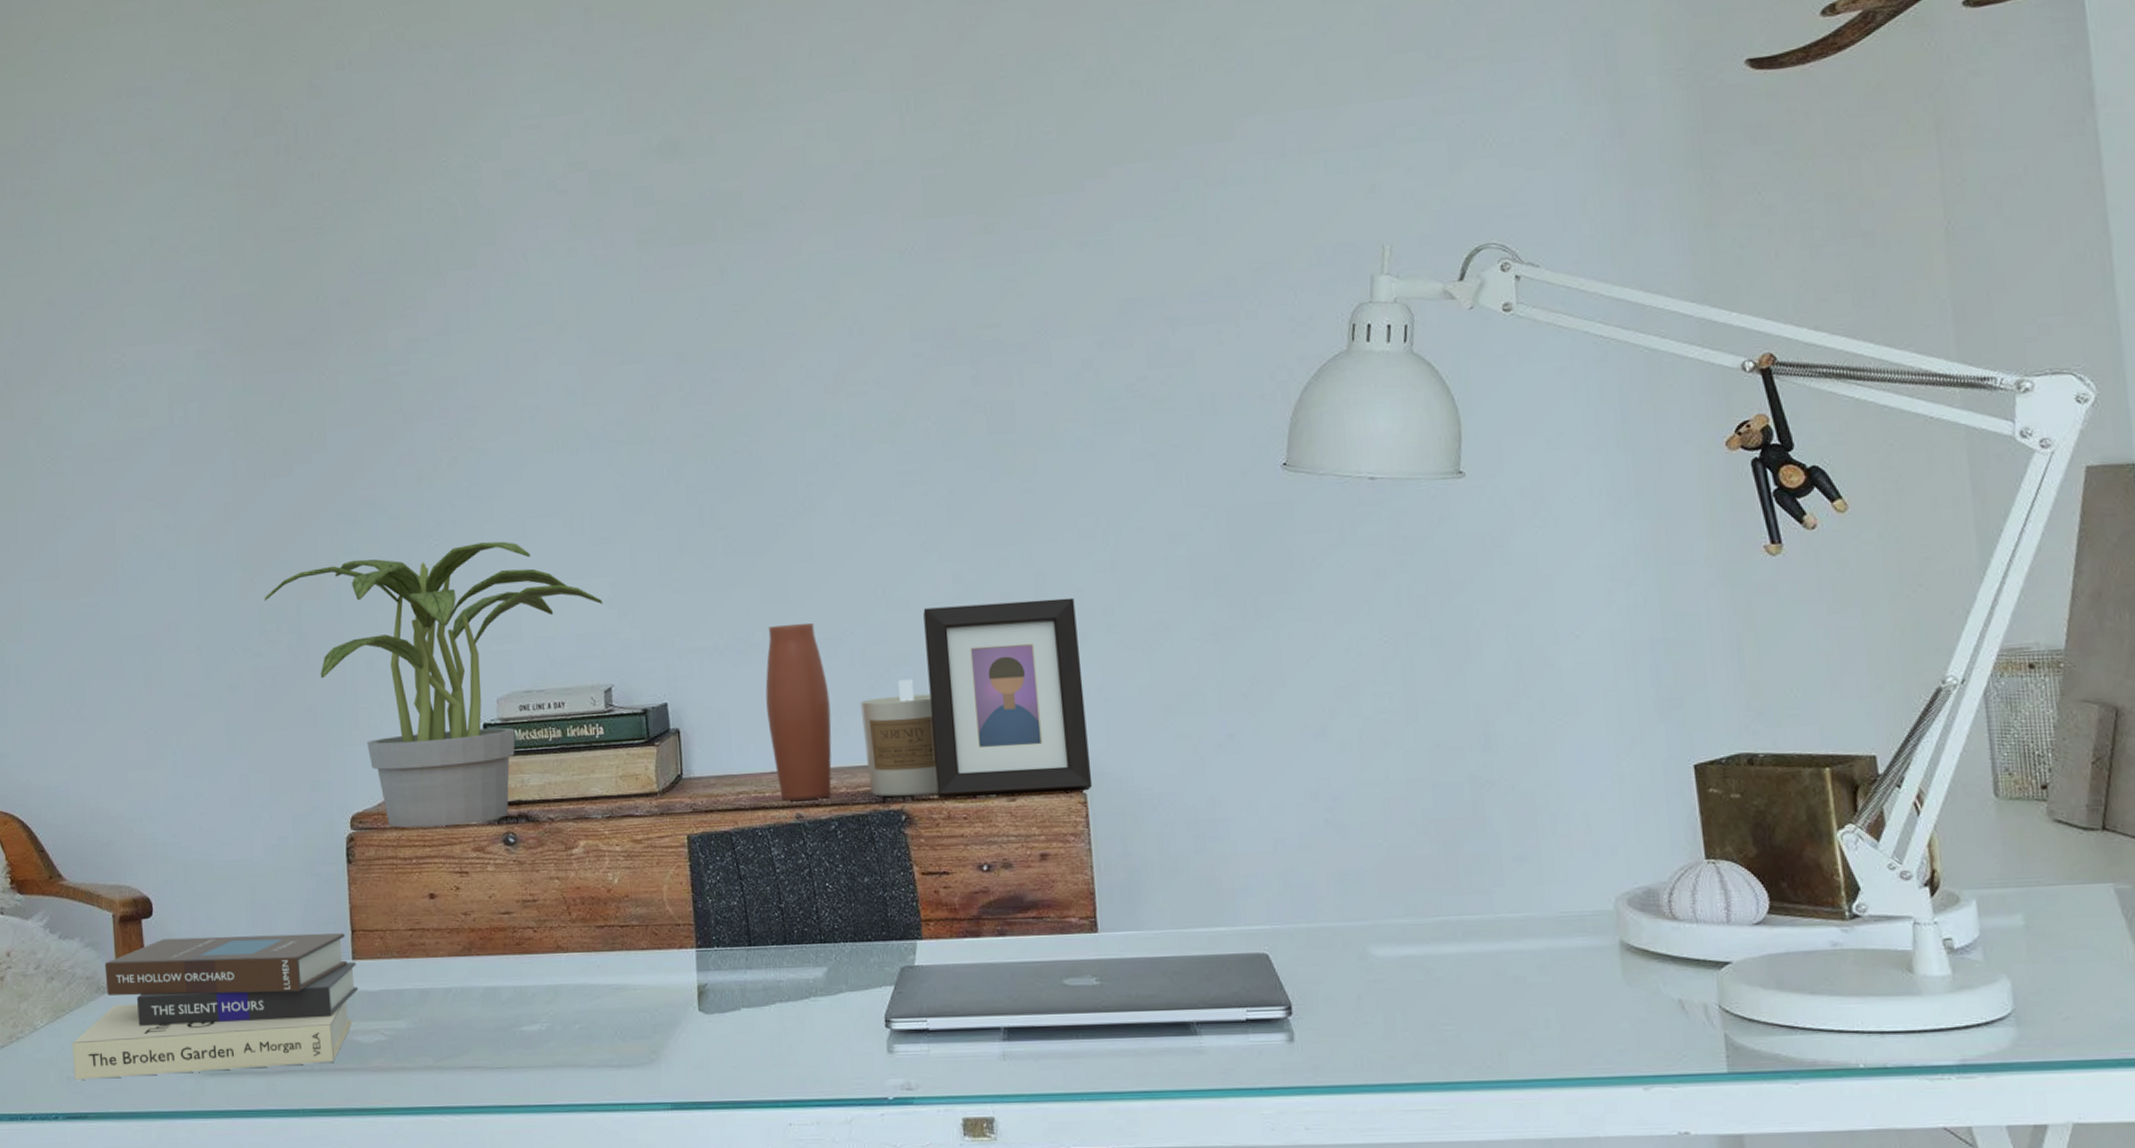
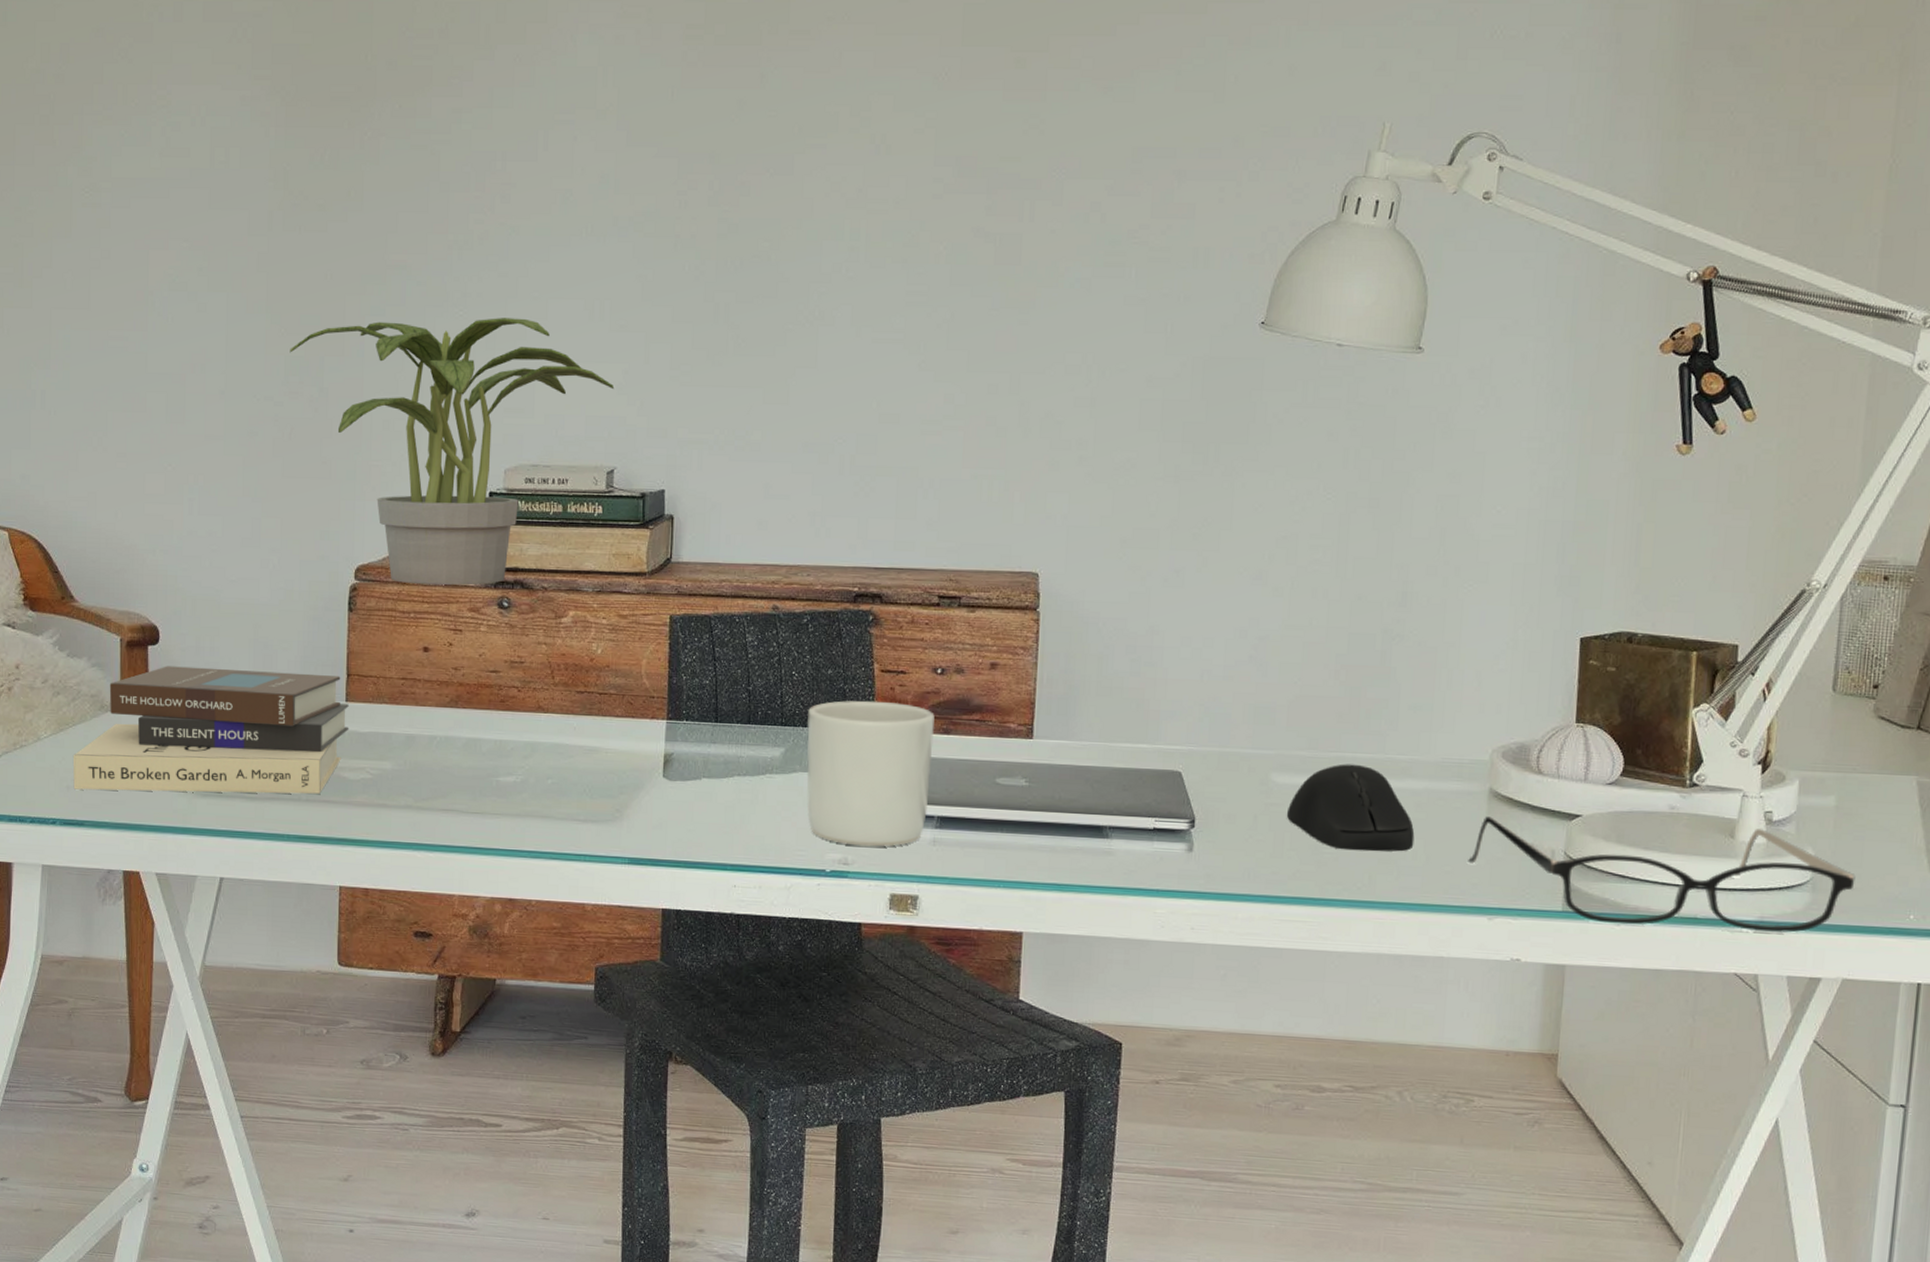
vase: present [765,622,832,801] -> none [756,426,817,593]
mug: none [847,906,992,1068] -> present [806,700,935,847]
candle: present [860,679,939,797] -> none [843,490,910,600]
picture frame: present [923,597,1093,798] -> none [904,424,1053,609]
computer mouse: none [1393,928,1544,1025] -> present [1286,764,1415,852]
eyeglasses: none [1609,958,2066,1083] -> present [1468,816,1856,933]

